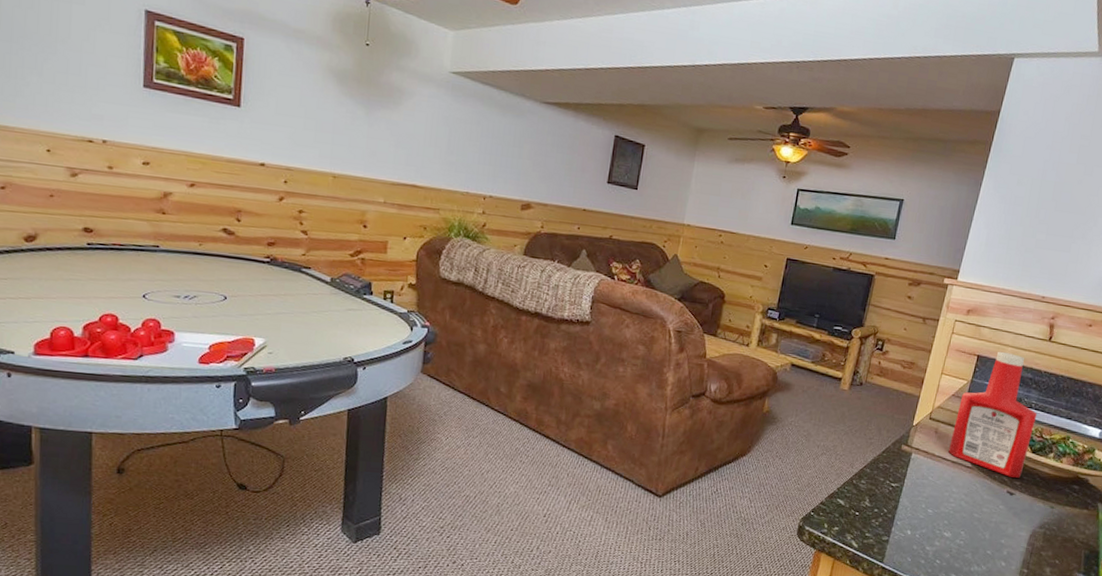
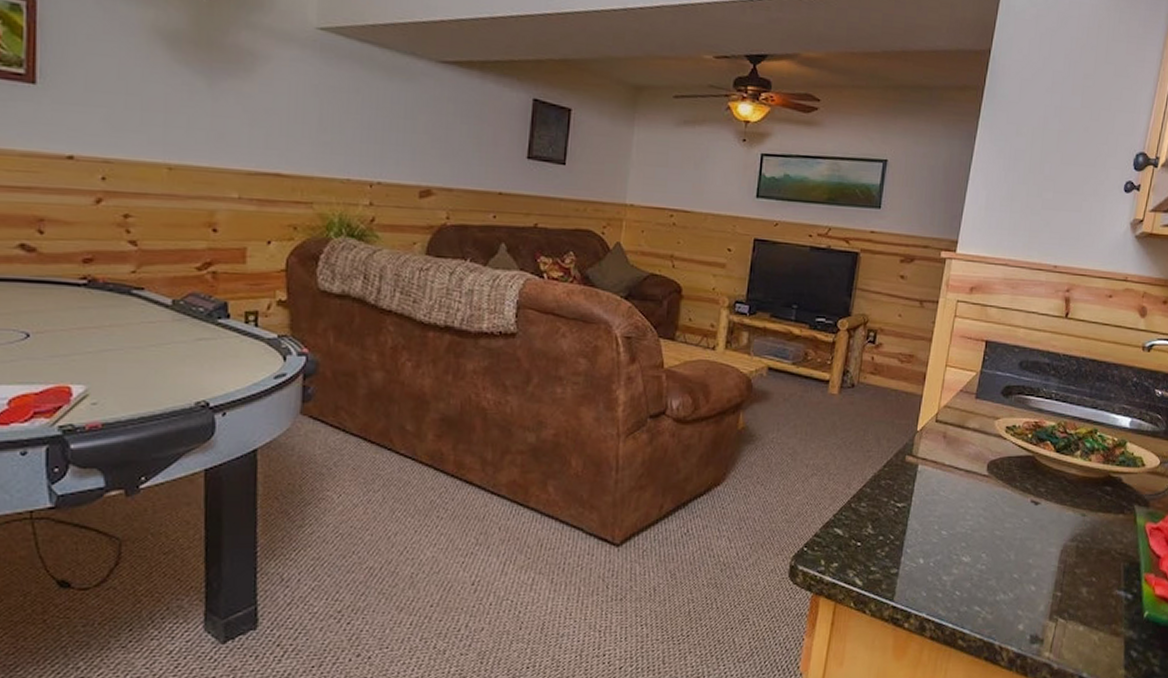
ketchup bottle: present [948,351,1038,478] -> none [960,334,1059,483]

